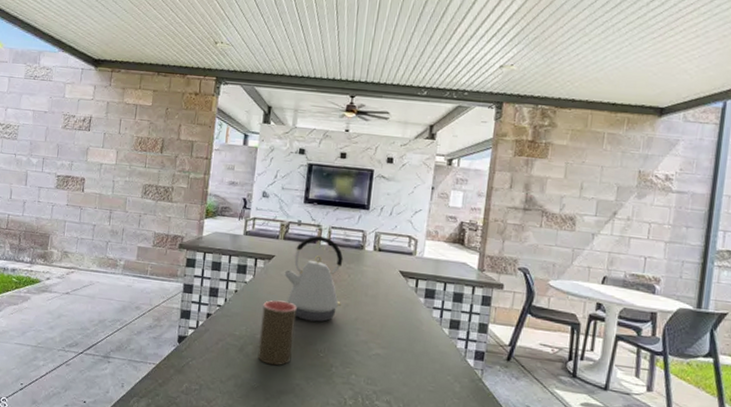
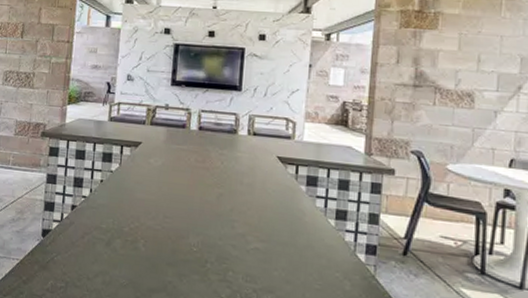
cup: present [257,300,297,366] -> none [126,190,167,261]
kettle: present [283,235,344,322] -> none [151,120,215,213]

